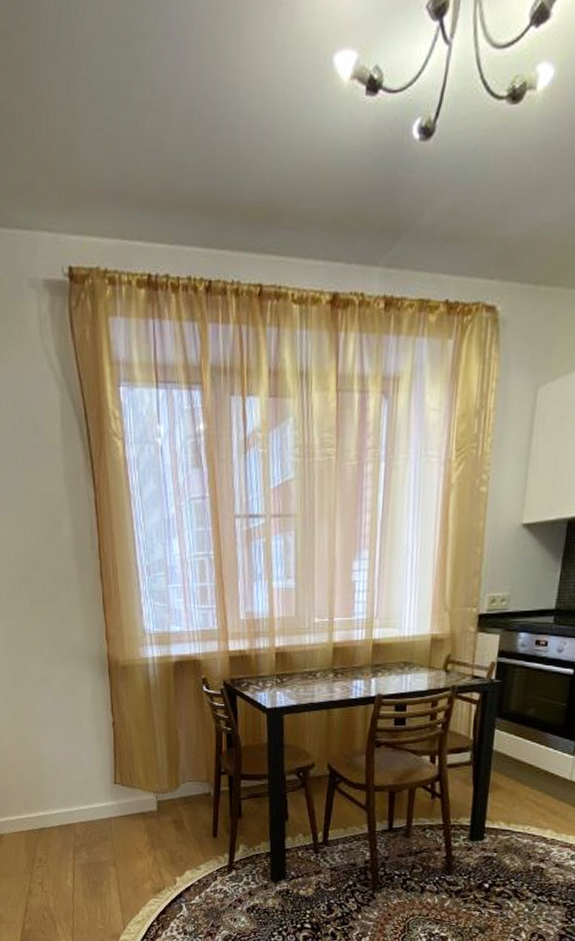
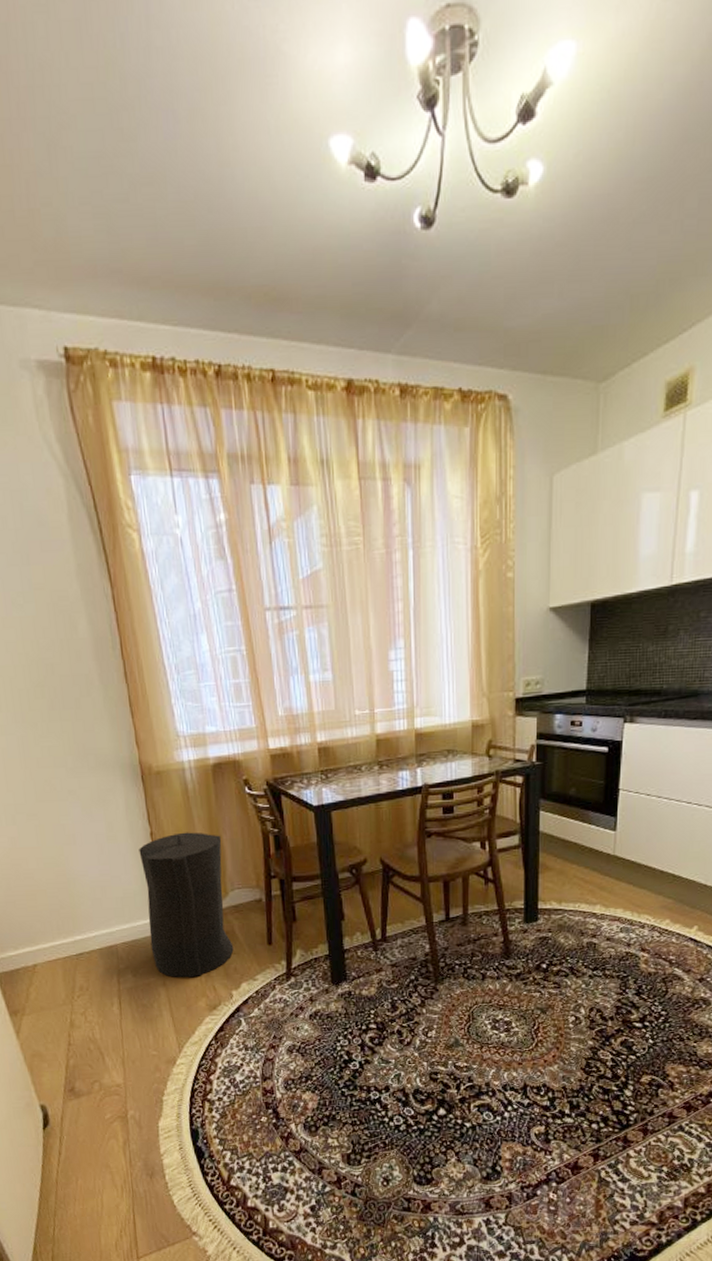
trash can: none [101,724,181,861] -> present [139,832,234,978]

